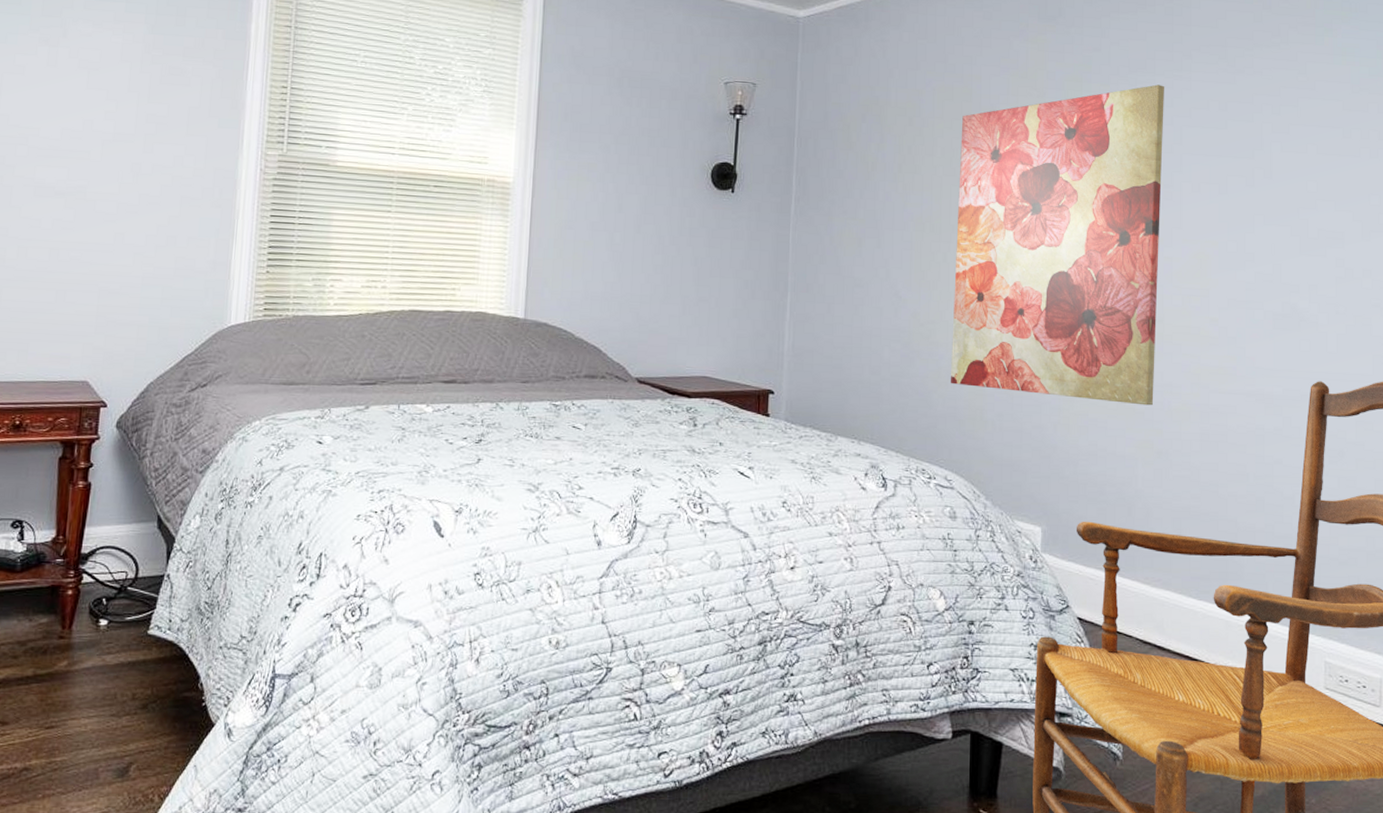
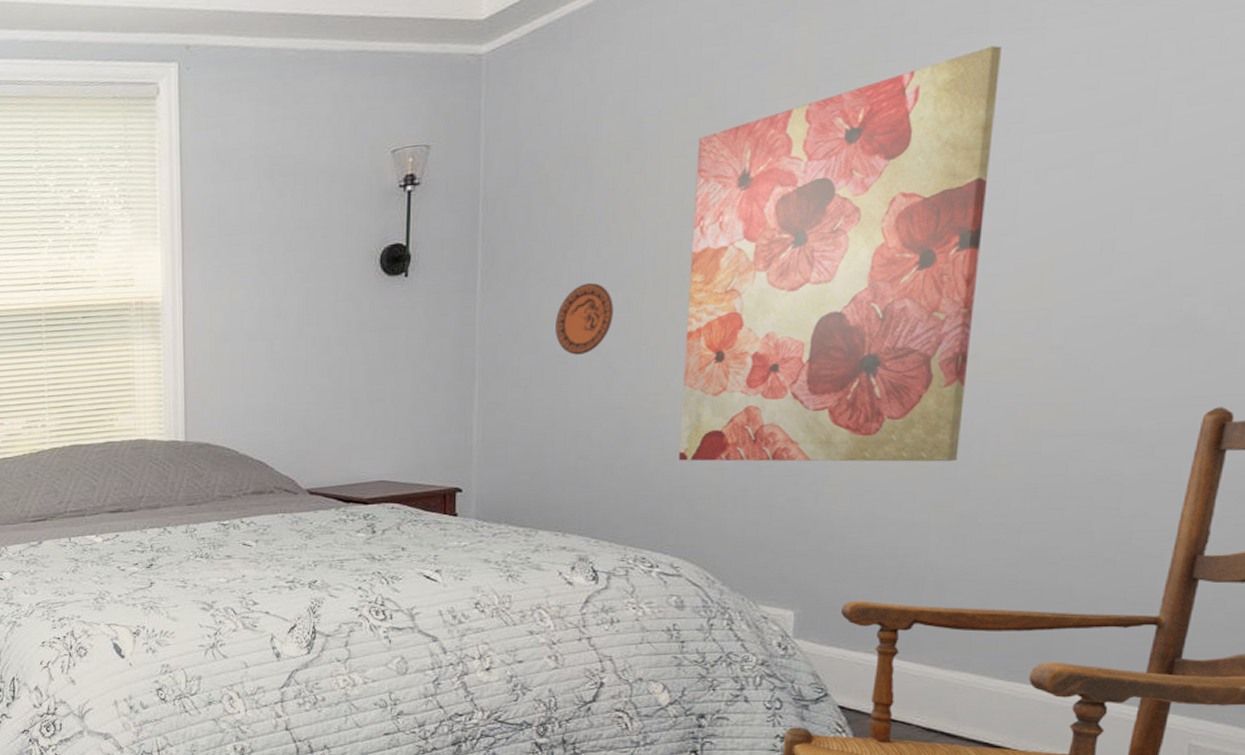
decorative plate: none [854,221,900,281] -> present [555,283,614,355]

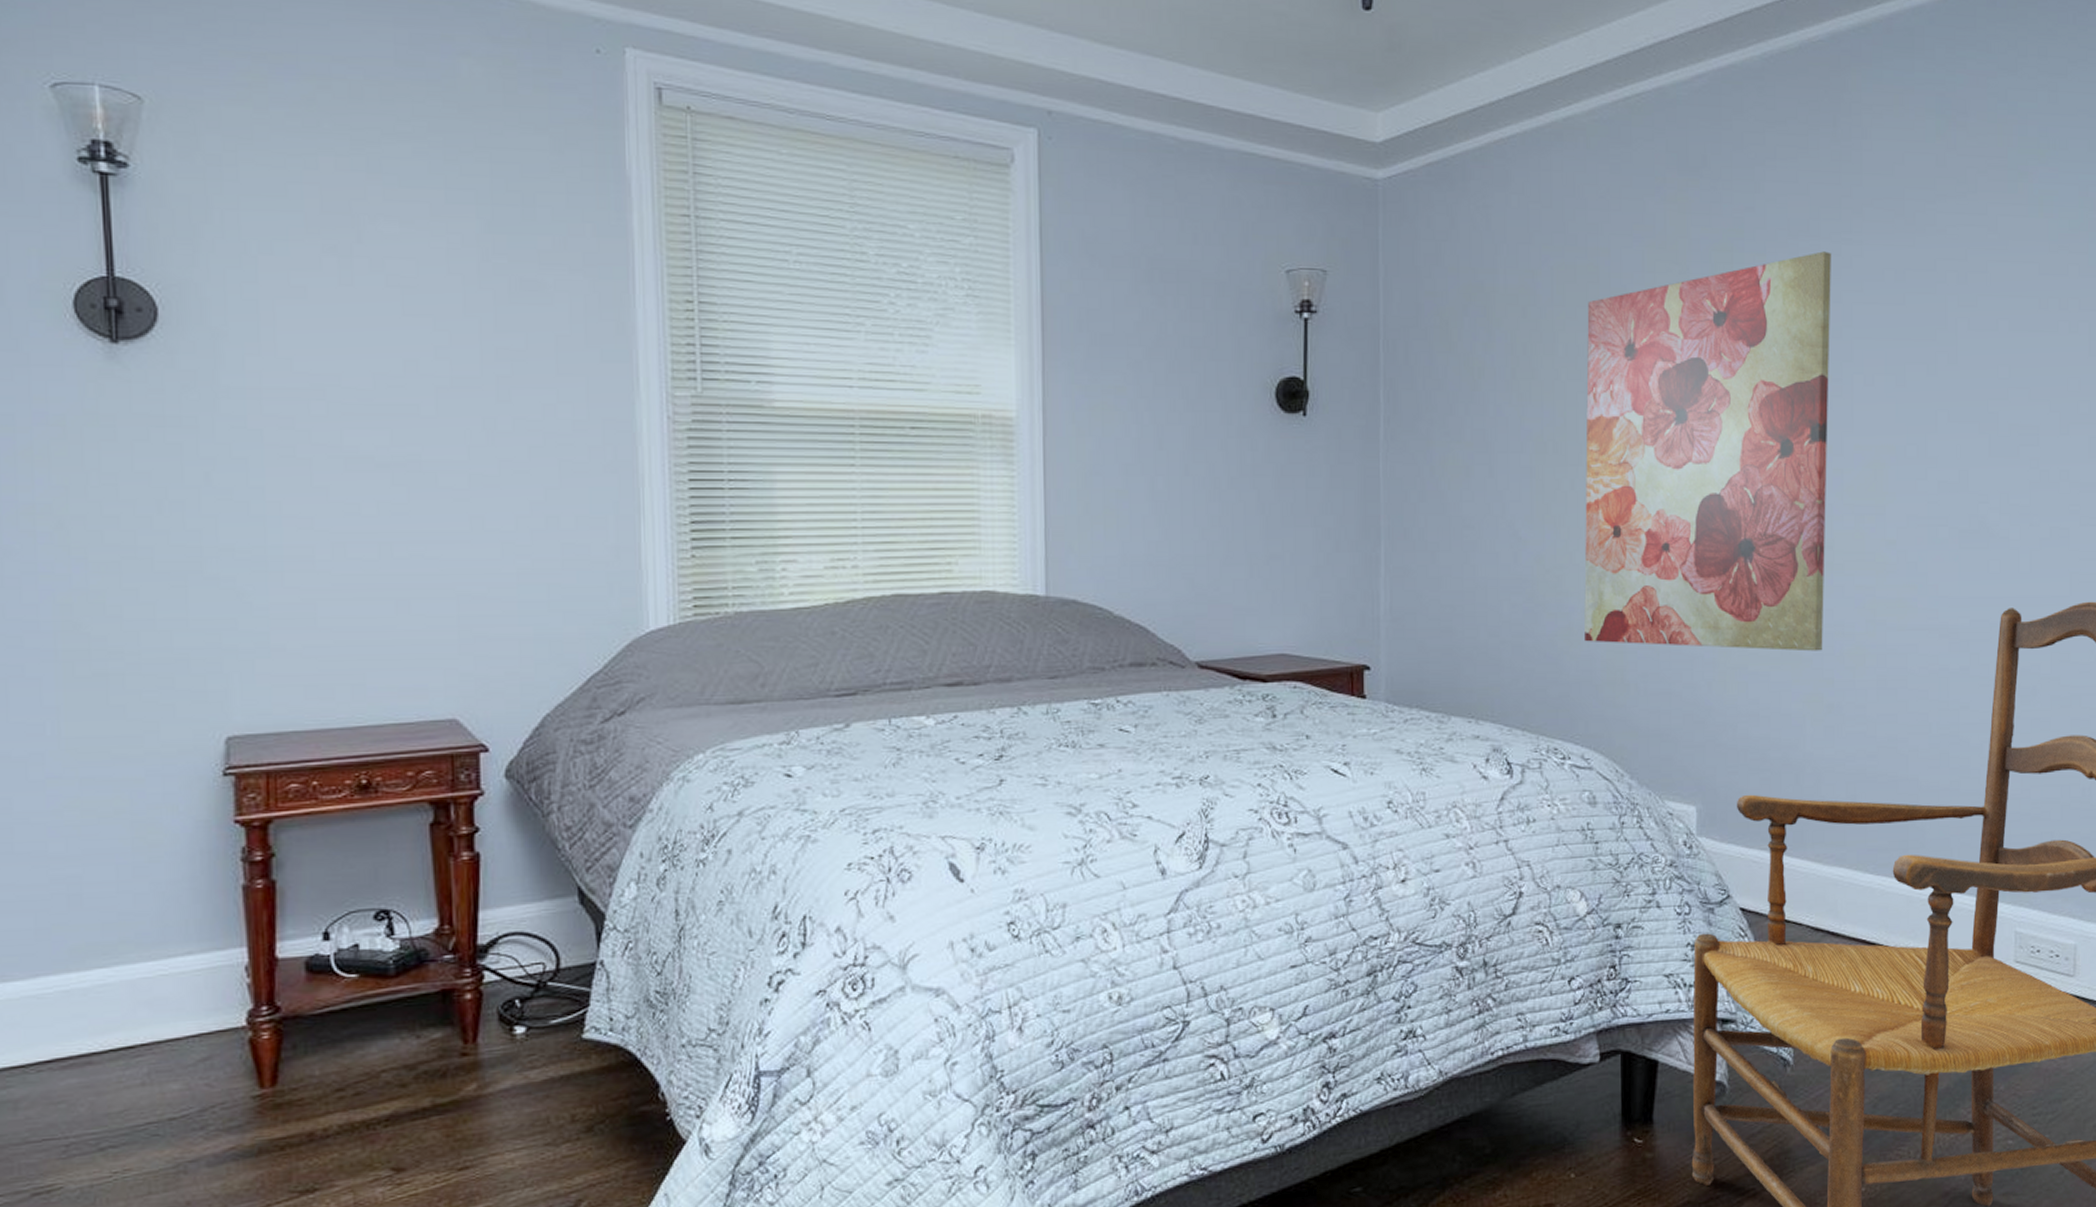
decorative plate: present [555,283,614,355] -> none [1461,443,1517,520]

